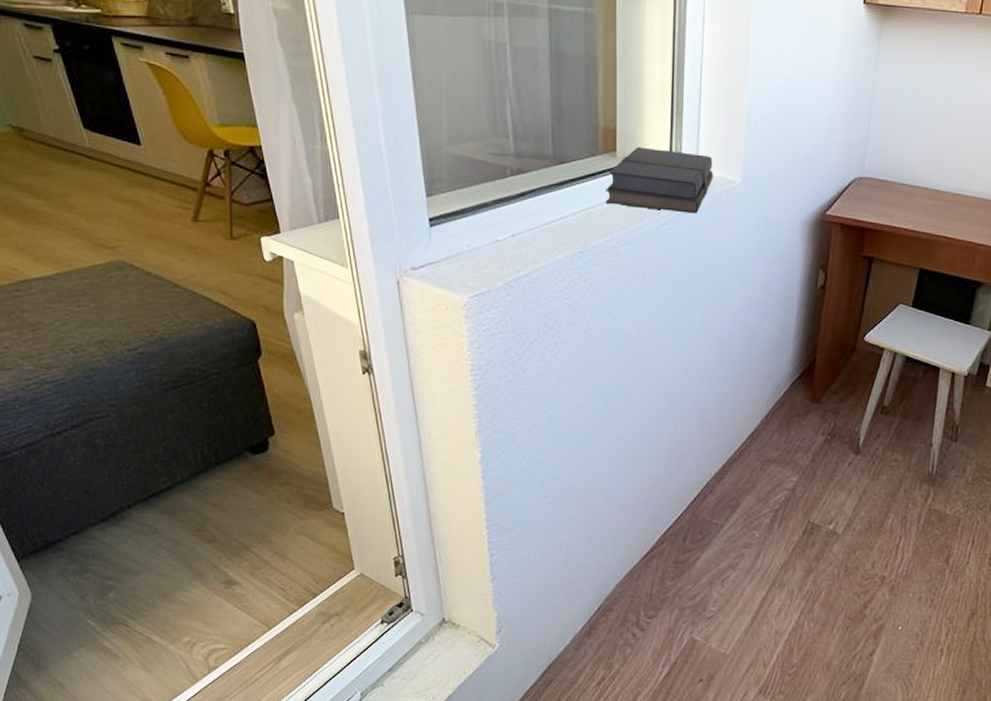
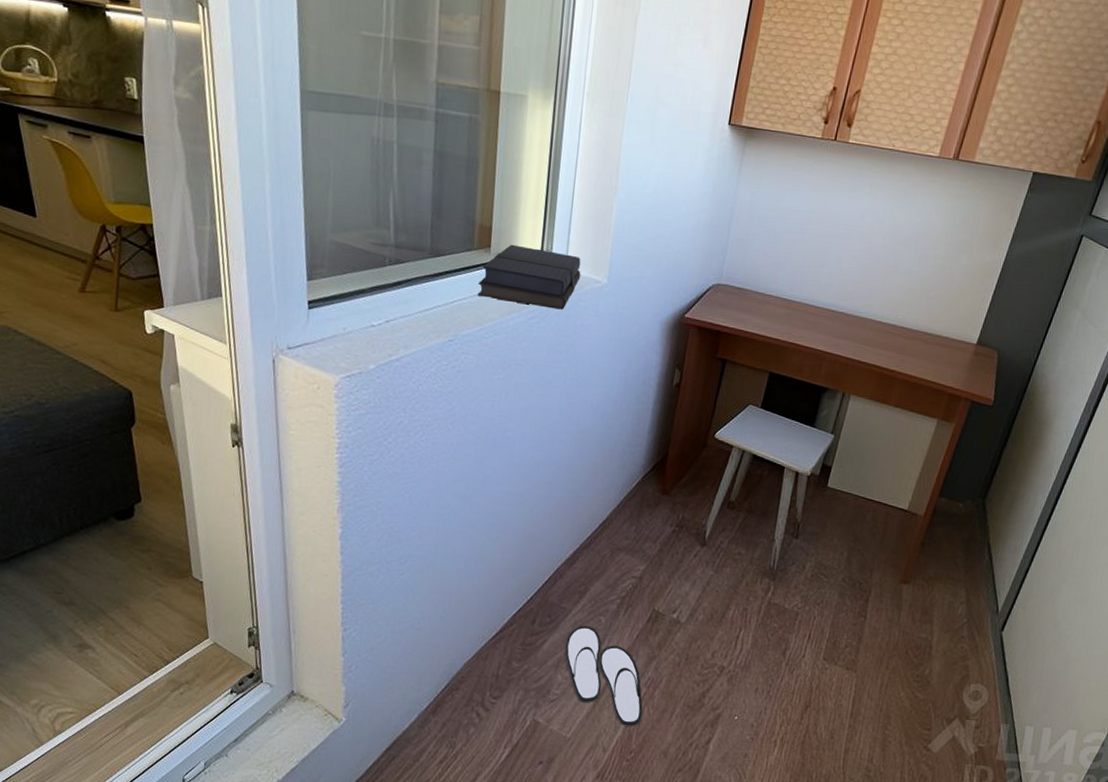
slippers: none [719,541,803,642] -> present [565,626,643,727]

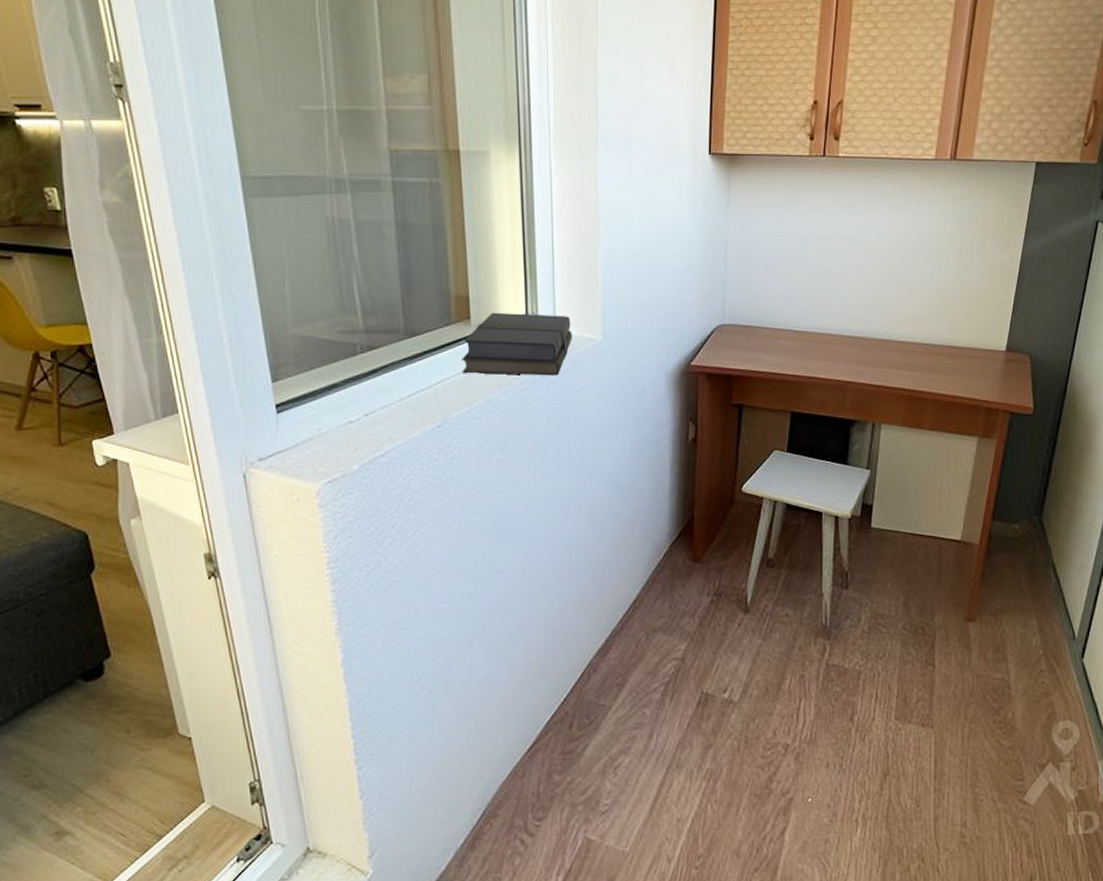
slippers: present [565,626,643,727] -> none [610,722,706,830]

